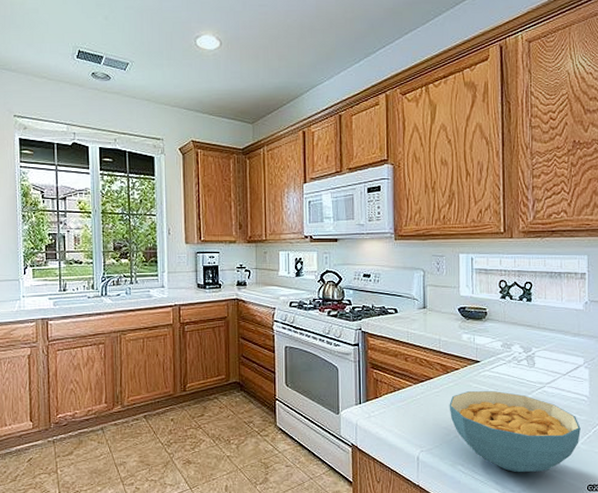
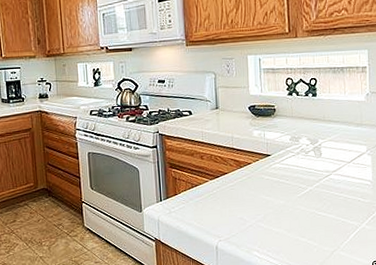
cereal bowl: present [449,391,581,473] -> none [243,181,365,255]

